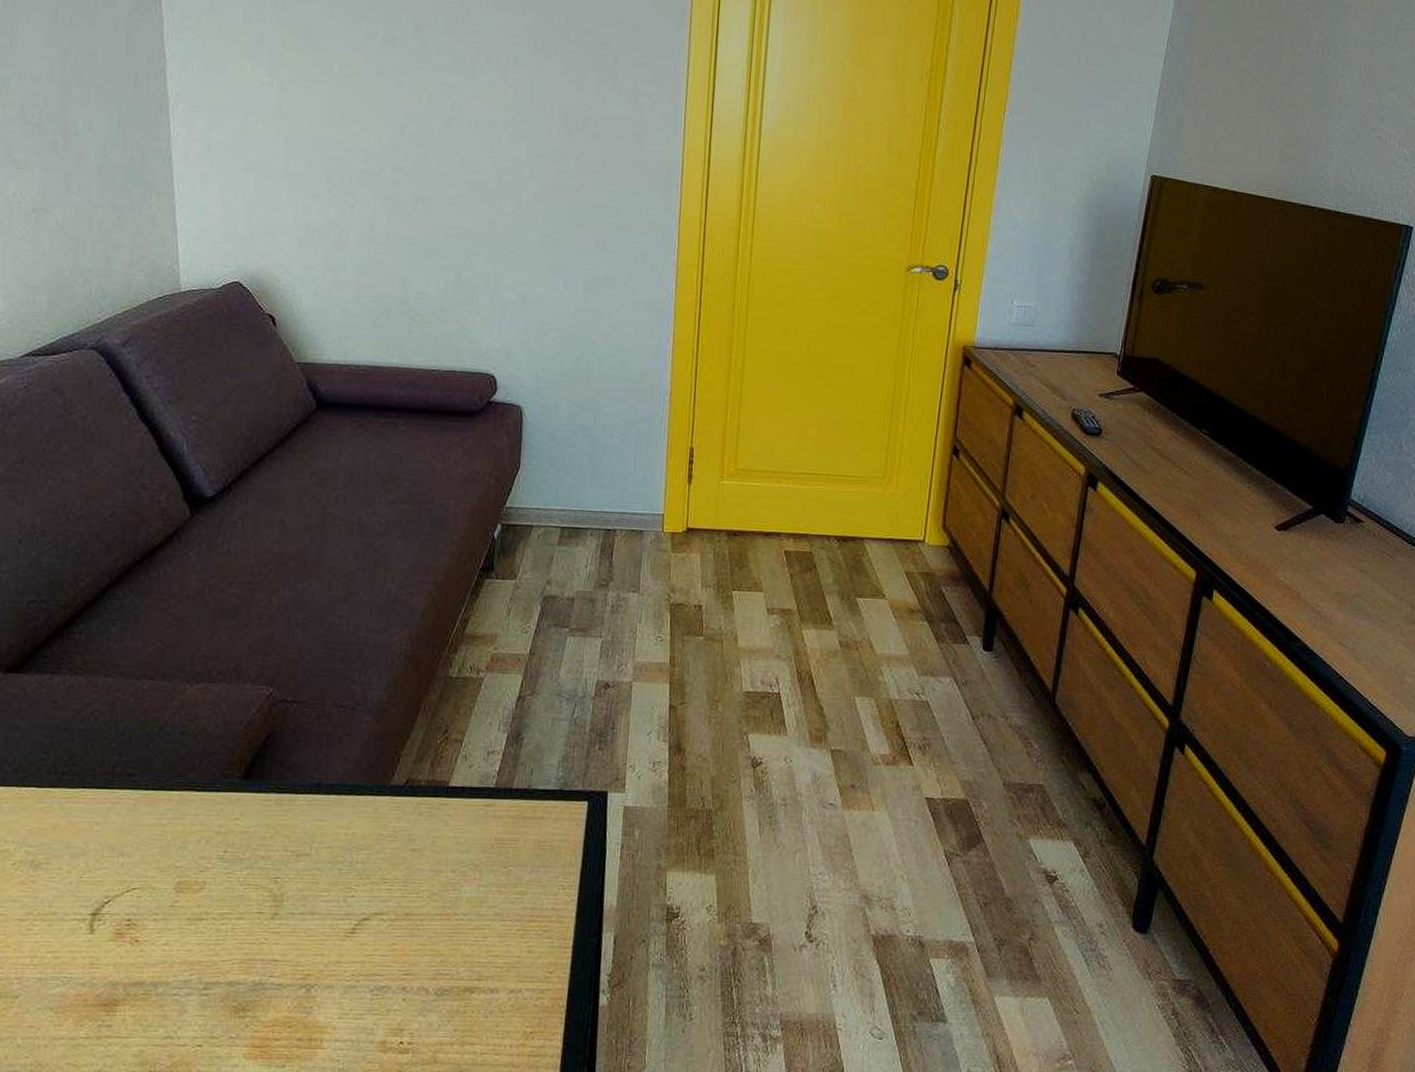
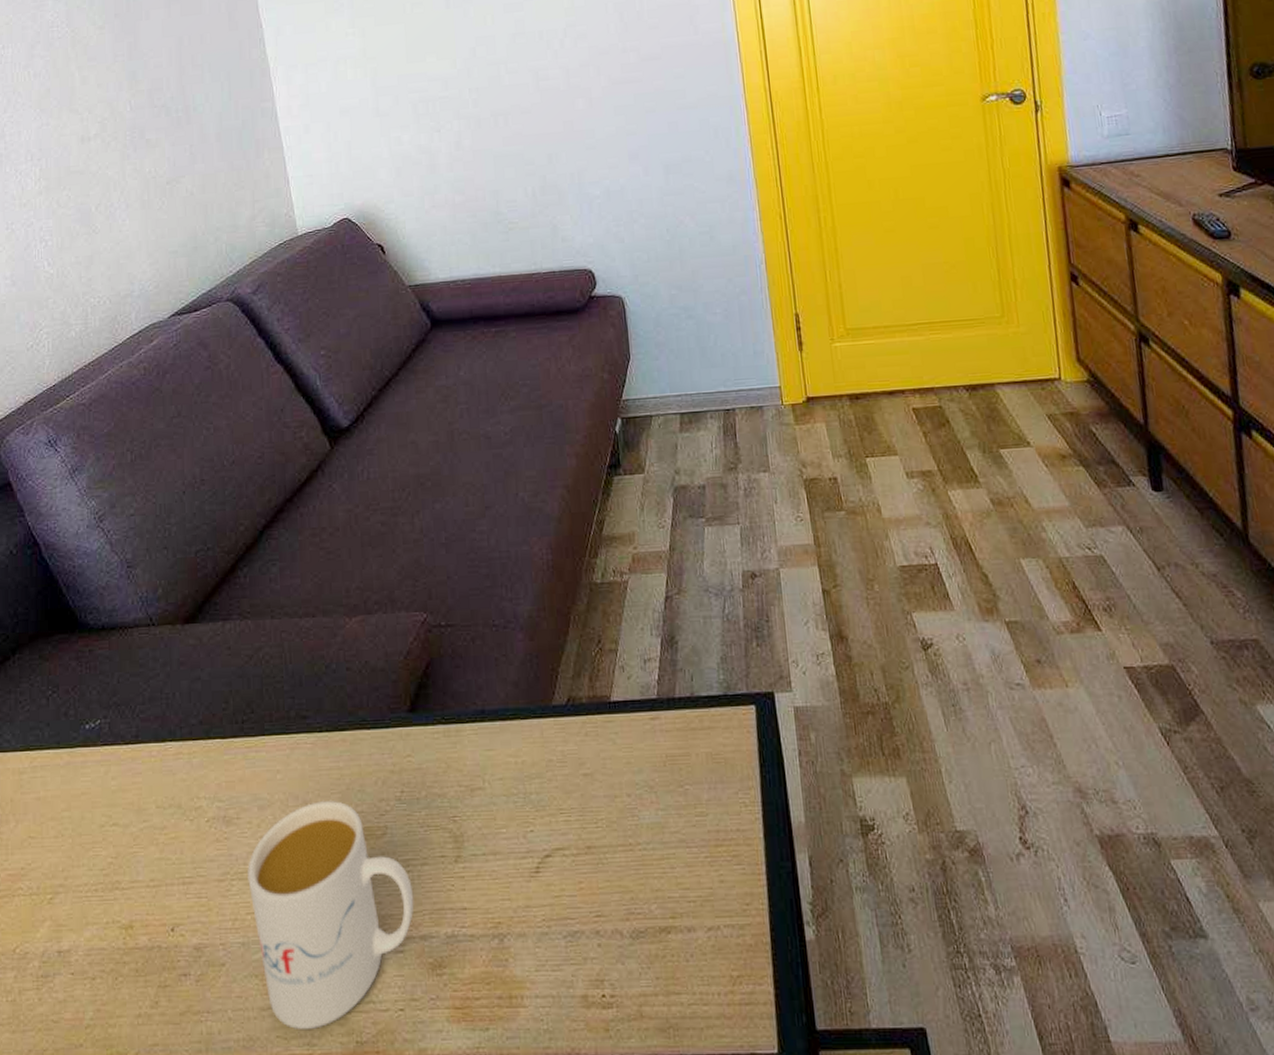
mug: none [52,853,226,1059] -> present [247,800,414,1030]

